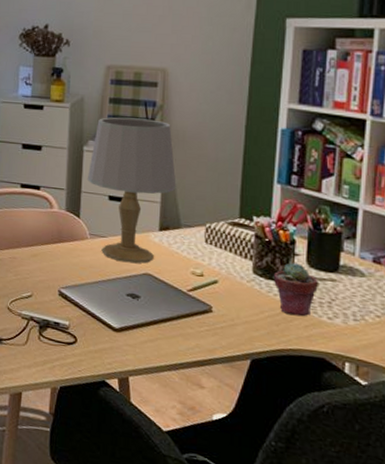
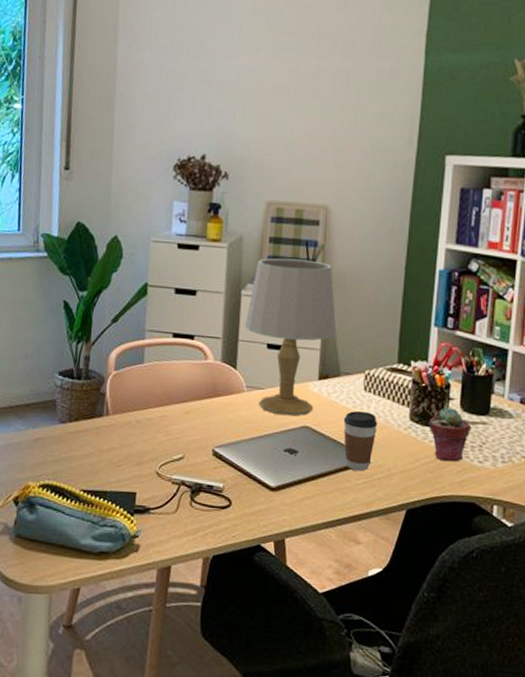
coffee cup: none [185,262,219,320] -> present [343,411,377,472]

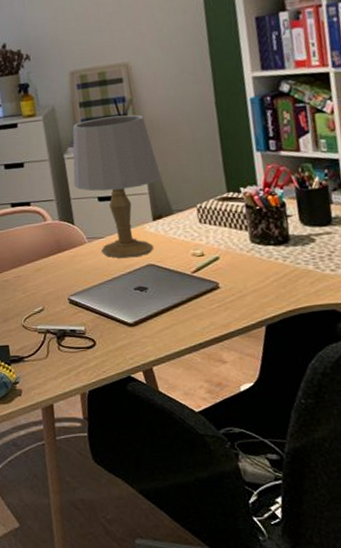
coffee cup: present [343,411,377,472] -> none [185,242,221,298]
potted succulent: present [428,407,470,462] -> none [270,224,316,275]

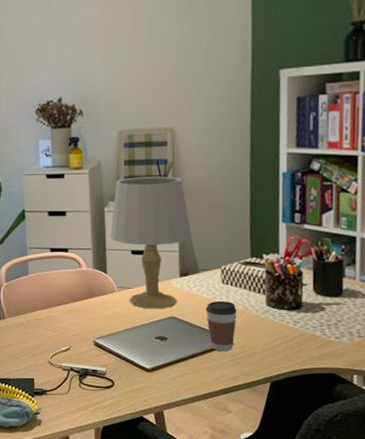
coffee cup: none [185,242,221,298] -> present [205,301,237,352]

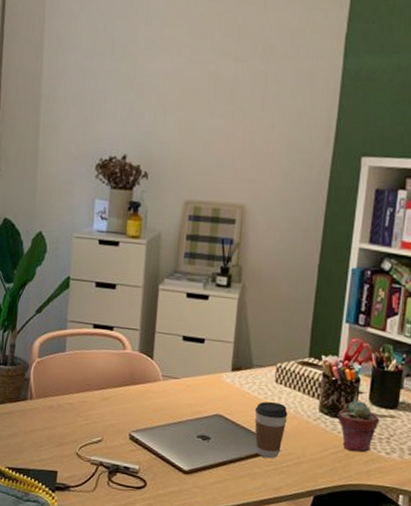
table lamp: present [110,176,192,309] -> none [161,254,250,405]
potted succulent: none [284,292,325,339] -> present [338,400,379,453]

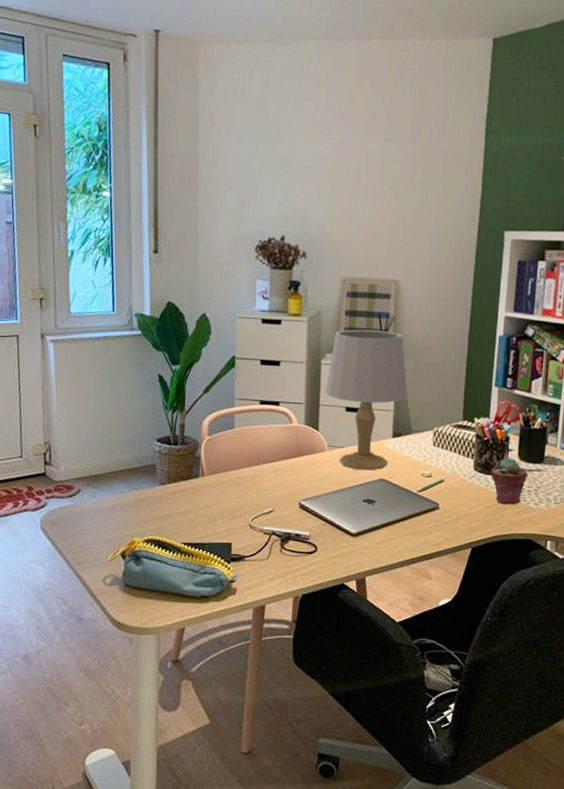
table lamp: none [161,254,250,405] -> present [325,329,408,471]
coffee cup: present [255,402,288,459] -> none [415,464,445,517]

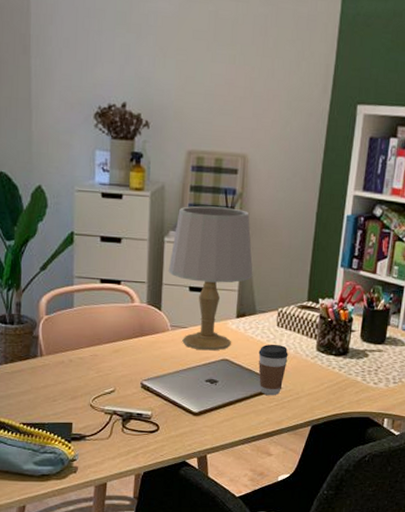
coffee cup: none [415,464,445,517] -> present [258,345,288,396]
potted succulent: present [490,458,527,505] -> none [333,338,369,385]

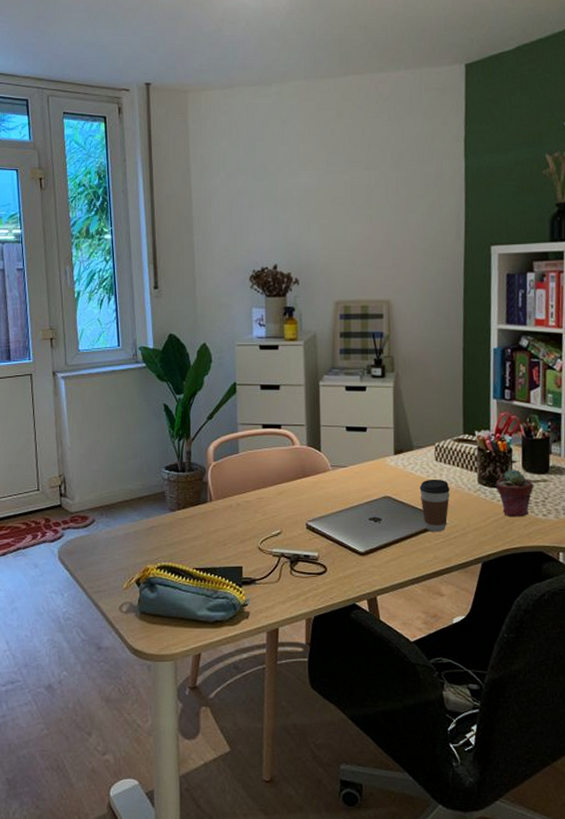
table lamp: present [168,206,253,351] -> none [324,350,407,489]
potted succulent: none [333,338,369,385] -> present [495,469,533,517]

